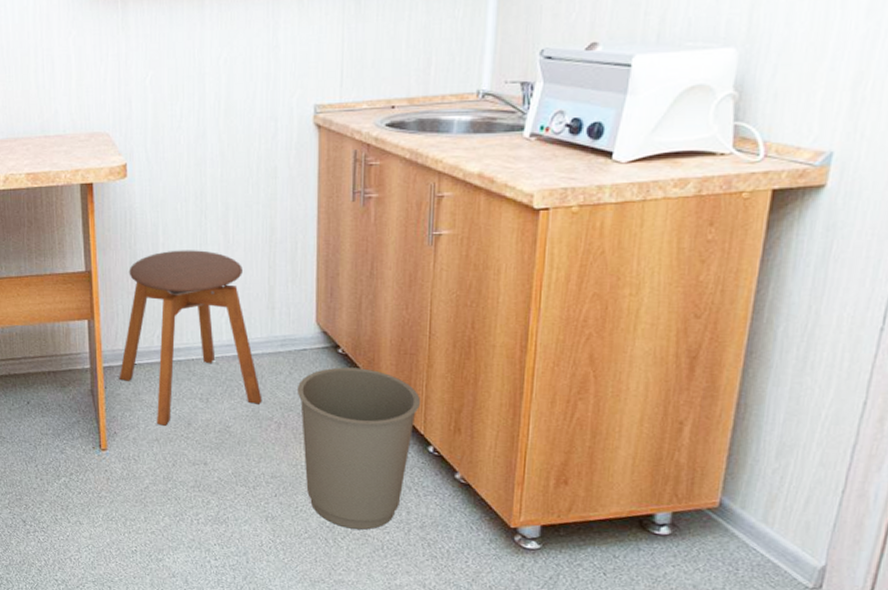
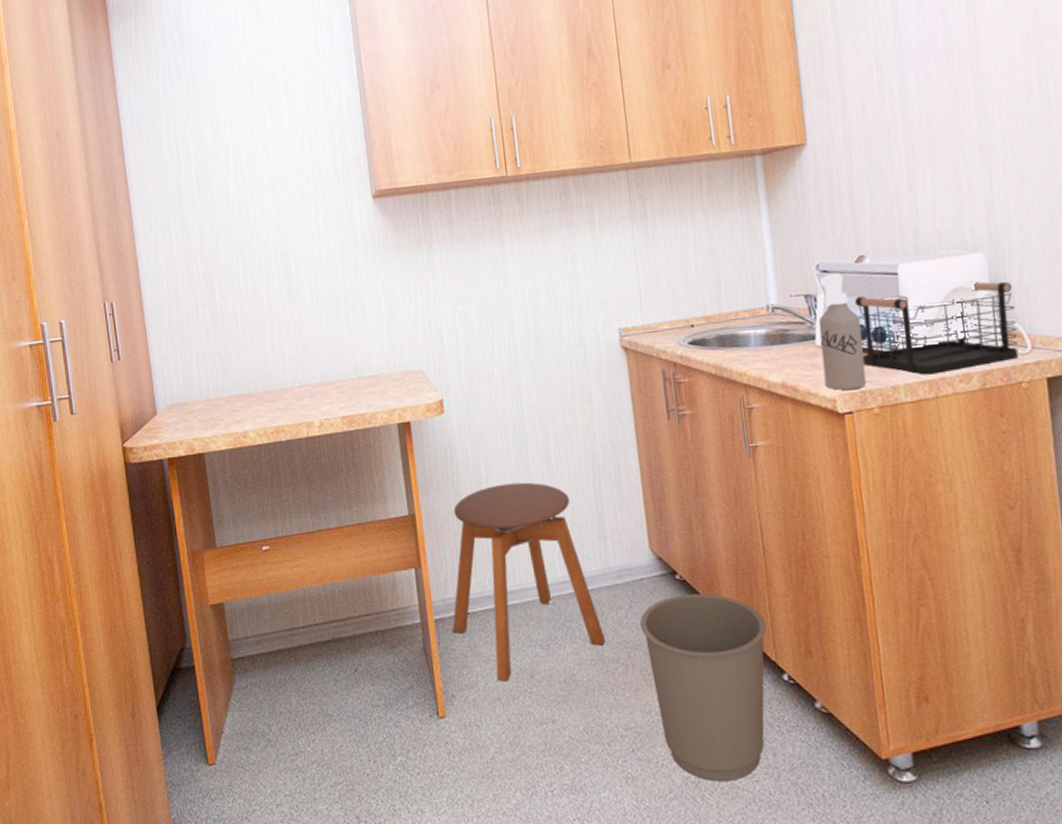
spray bottle: none [525,60,578,186] -> present [818,272,867,390]
dish rack: none [571,80,759,176] -> present [854,281,1019,375]

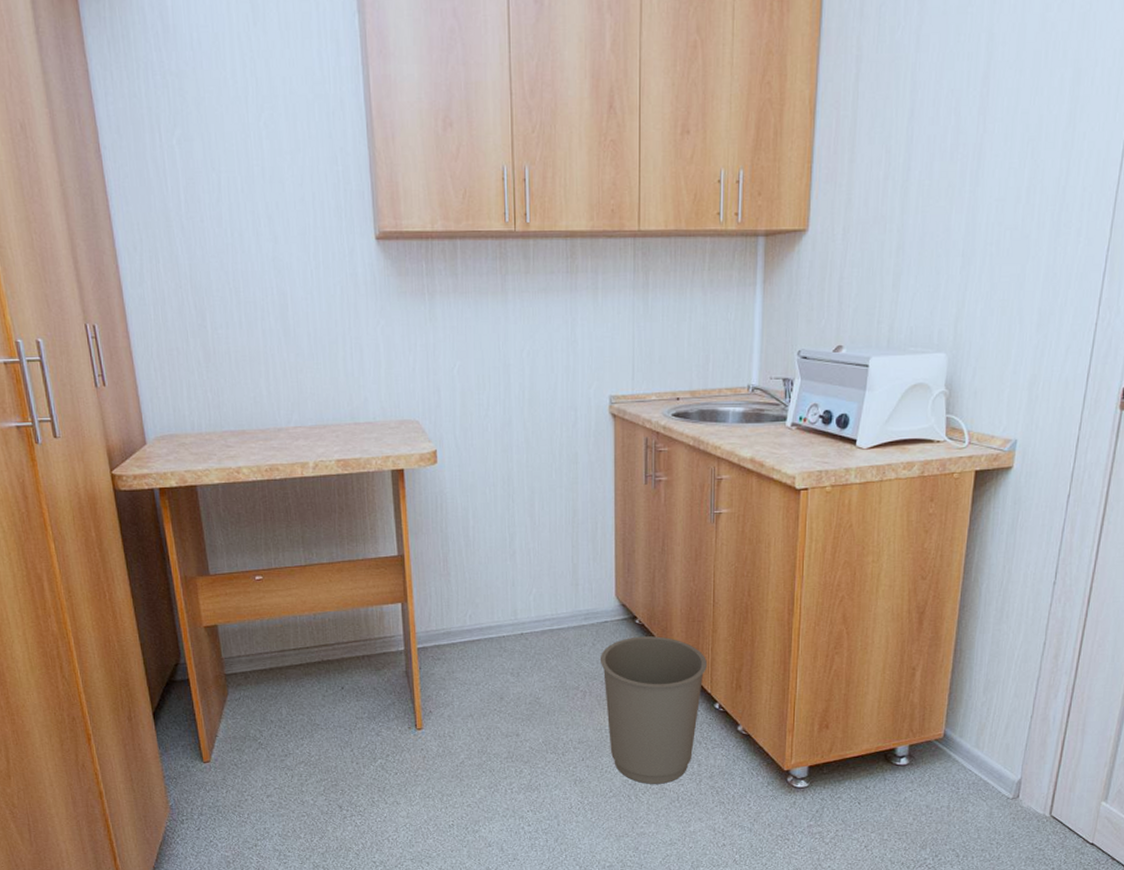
stool: present [452,482,606,681] -> none [433,532,569,701]
spray bottle: present [818,272,867,390] -> none [788,360,828,469]
dish rack: present [854,281,1019,375] -> none [824,380,963,460]

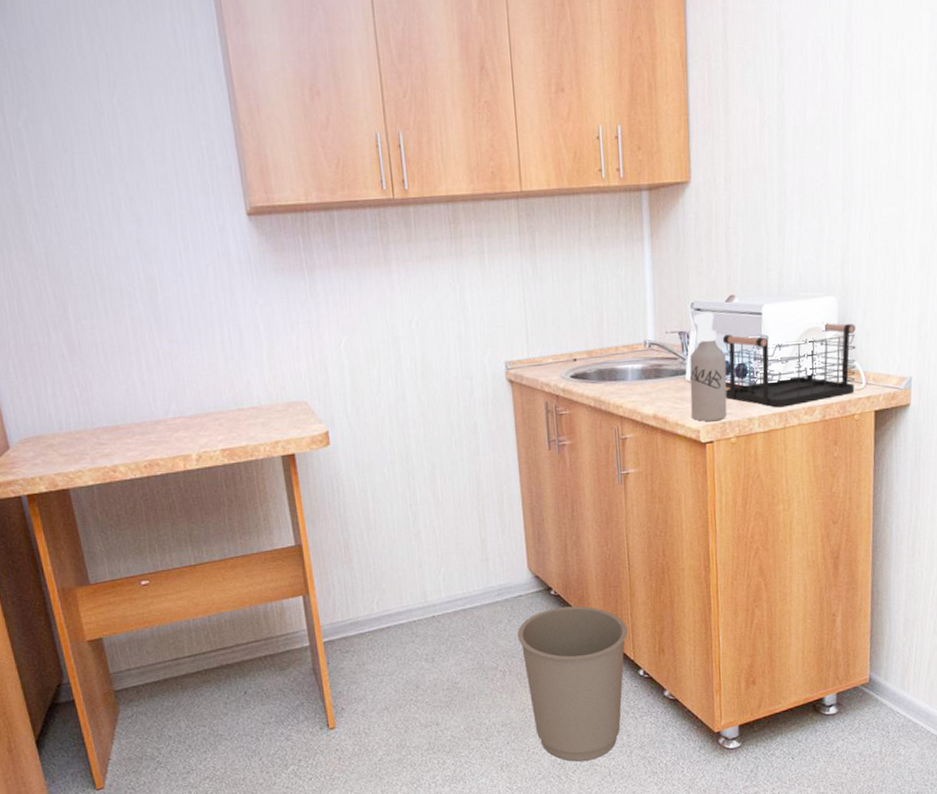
spray bottle: none [788,360,828,469] -> present [689,311,727,422]
dish rack: none [824,380,963,460] -> present [722,323,856,408]

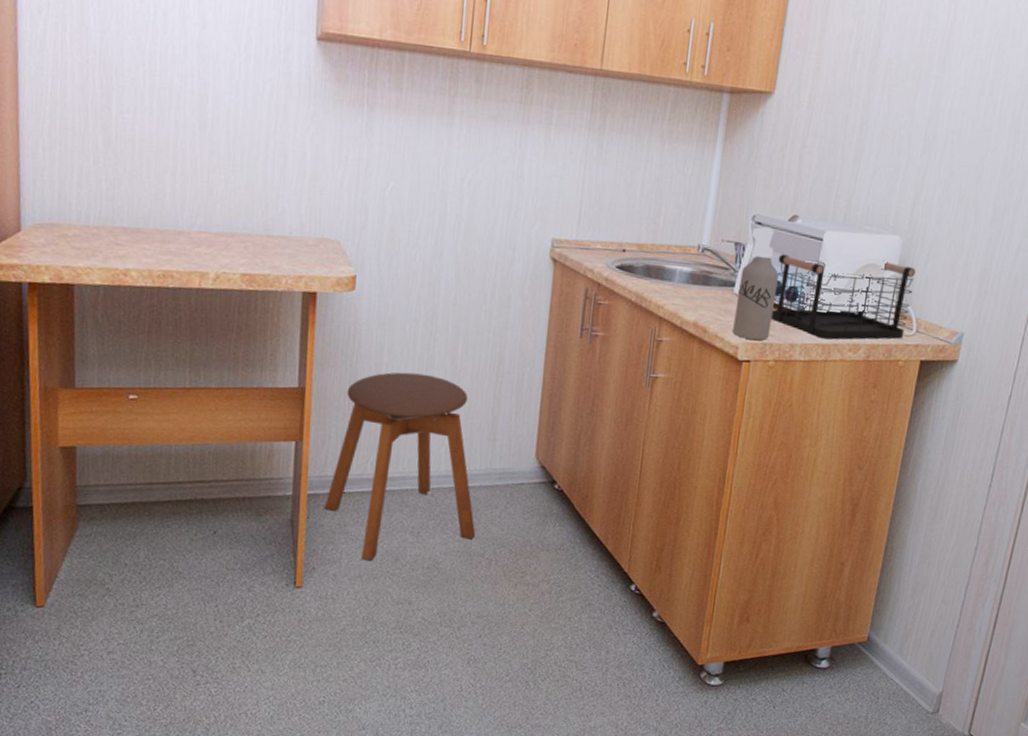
stool: none [341,511,486,693] -> present [324,372,476,561]
trash can: present [517,606,628,762] -> none [510,503,627,671]

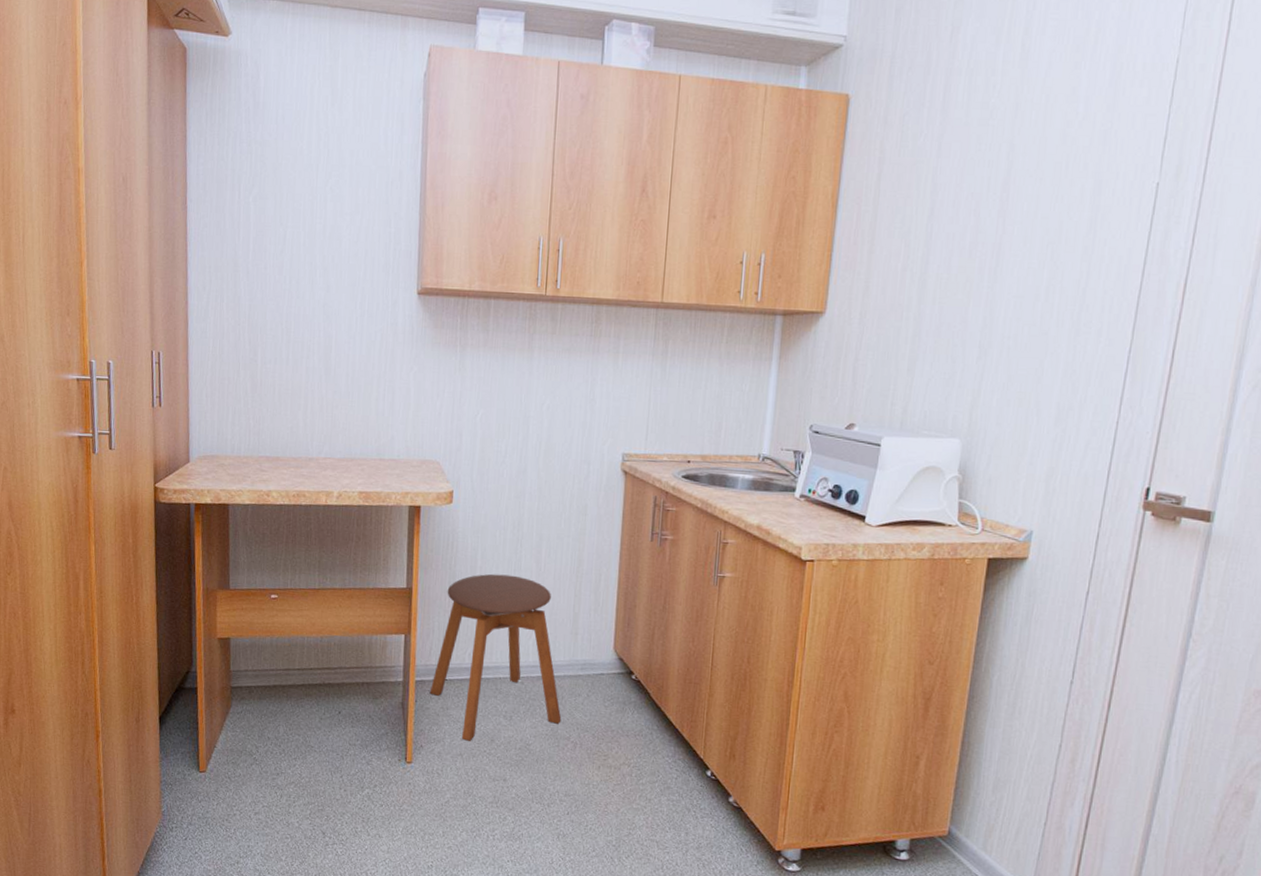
spray bottle: present [733,226,779,341] -> none [795,435,838,542]
dish rack: present [770,254,916,339] -> none [832,460,978,539]

